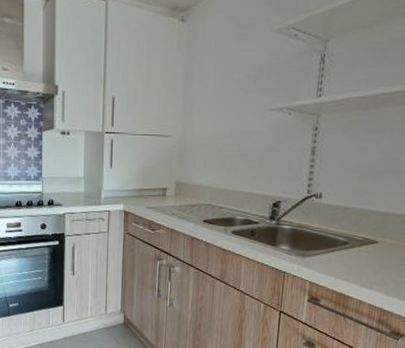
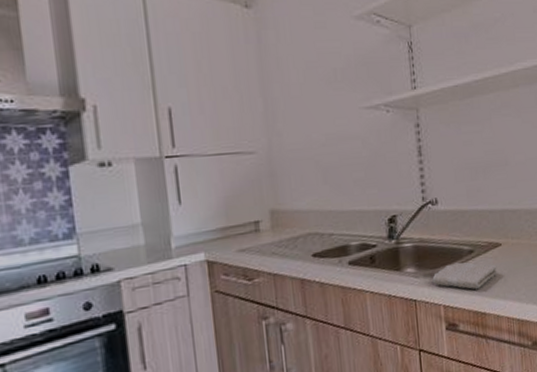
washcloth: none [303,249,369,275] -> present [432,262,497,290]

